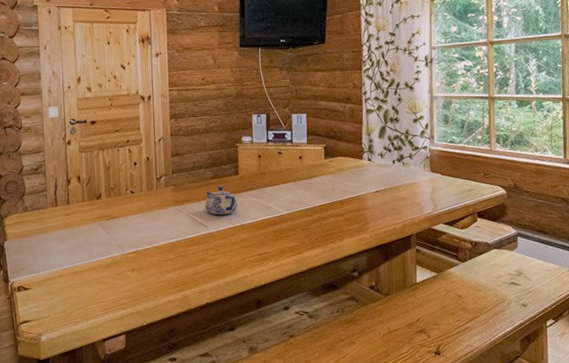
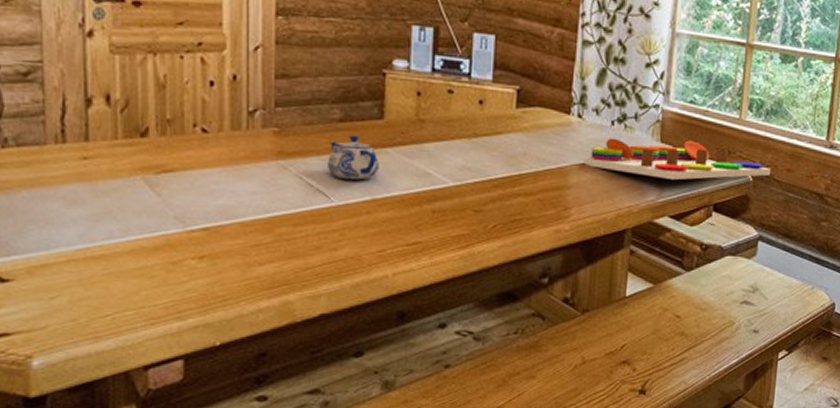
board game: none [375,168,521,197] -> present [583,138,772,180]

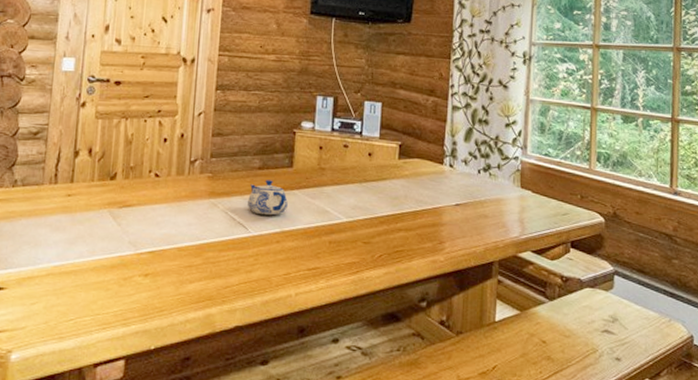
board game: present [583,138,772,180] -> none [455,184,622,220]

